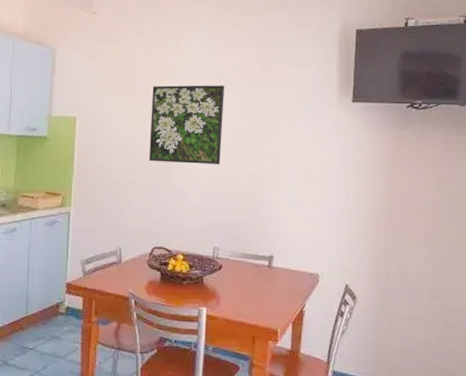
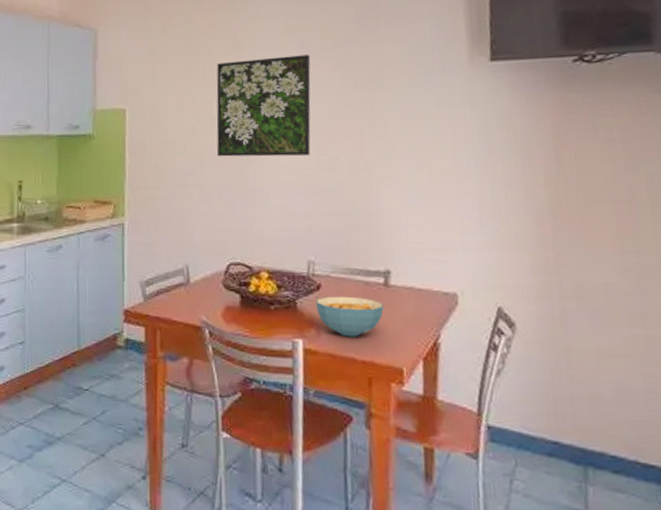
cereal bowl: none [217,274,267,306] -> present [315,296,384,337]

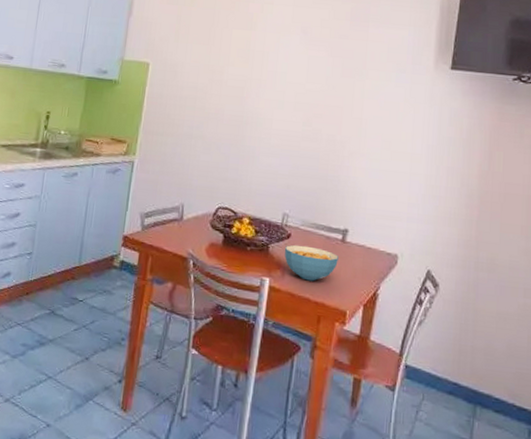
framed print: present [216,55,311,157] -> none [222,36,310,126]

